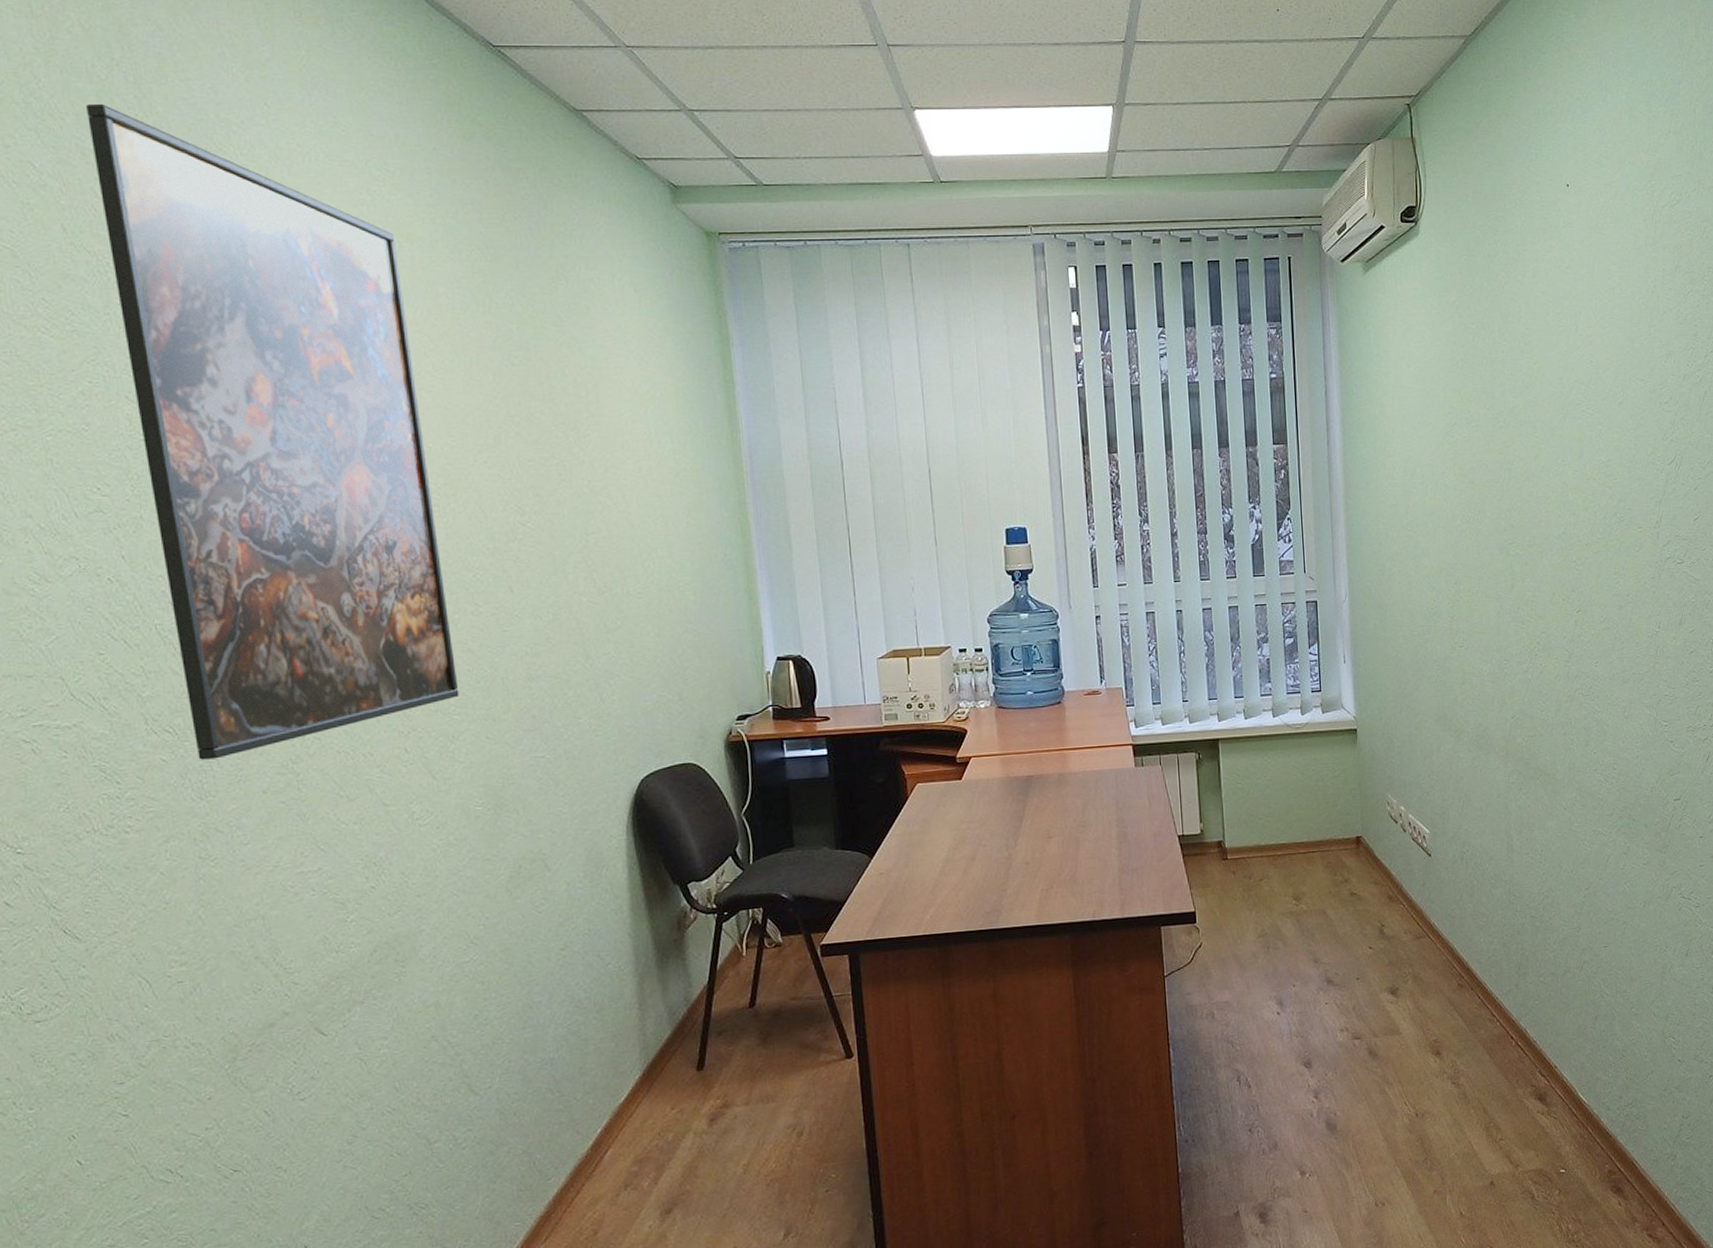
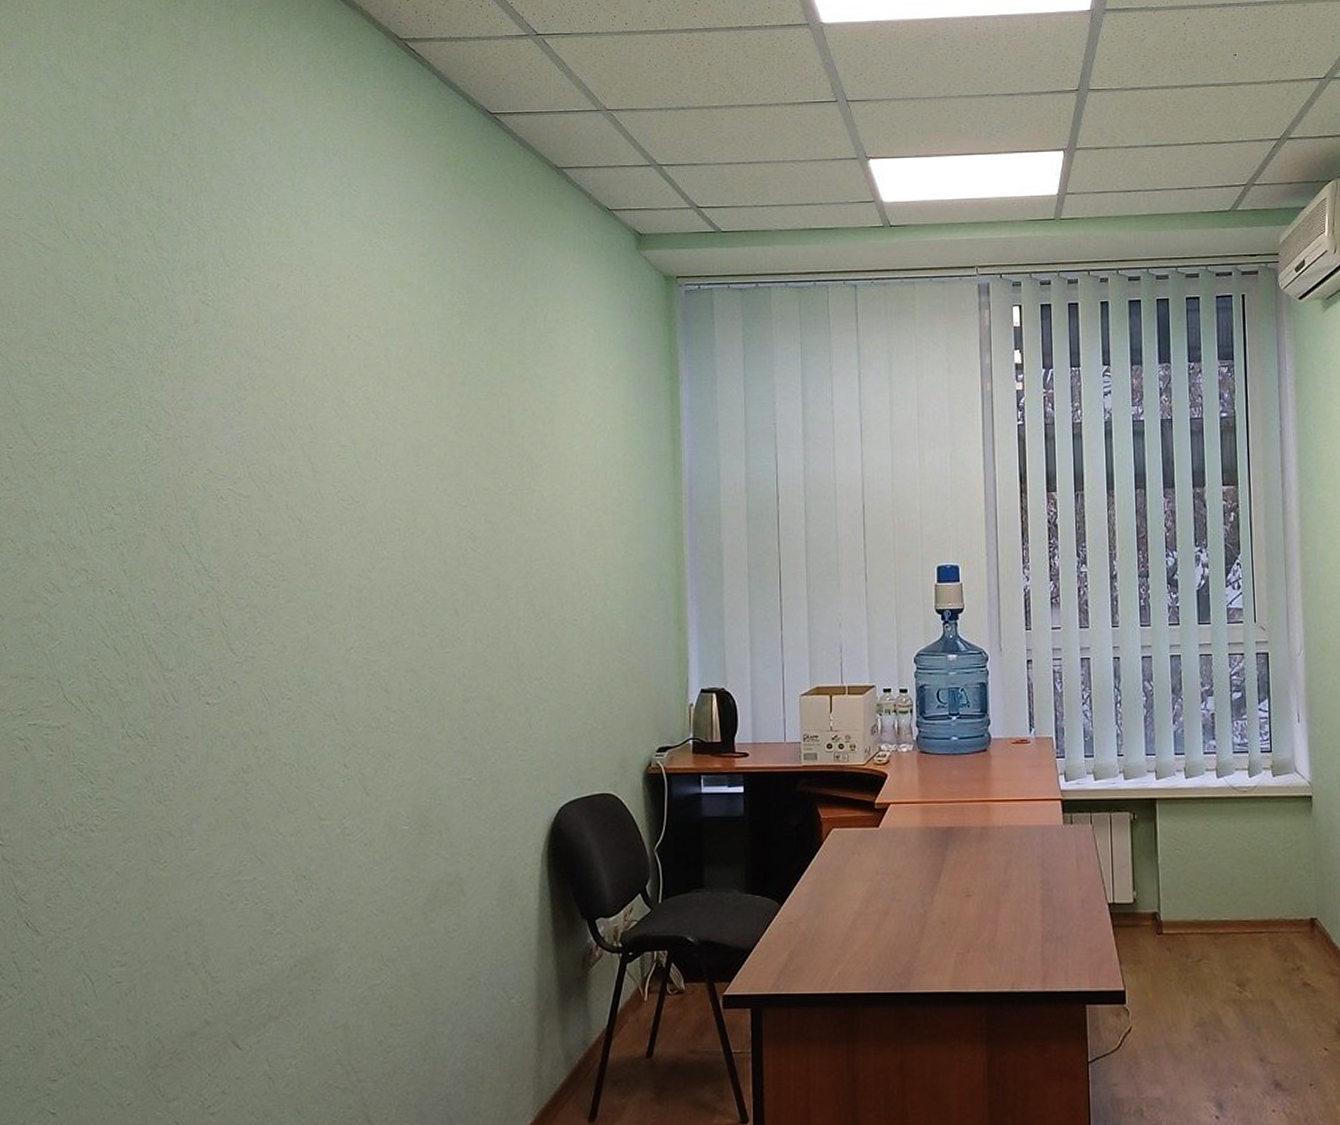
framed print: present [85,103,459,760] -> none [148,172,400,765]

